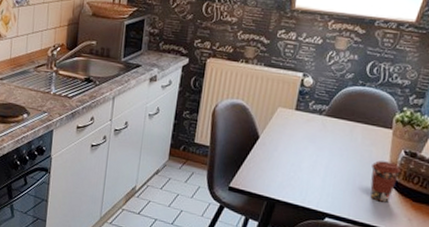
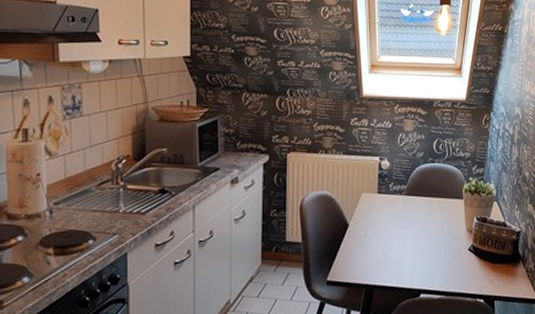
coffee cup: present [370,160,401,203] -> none [452,230,476,269]

